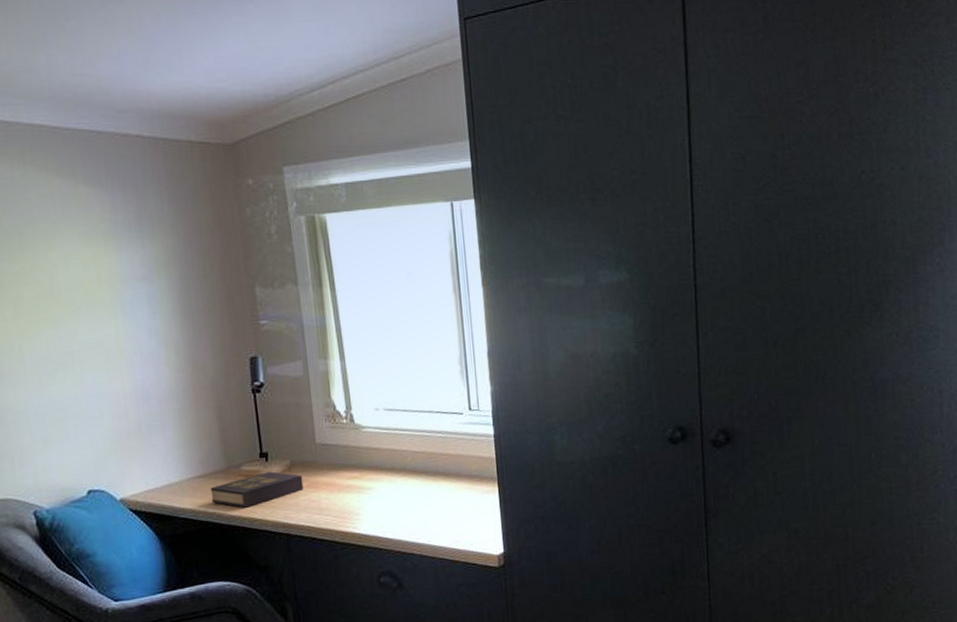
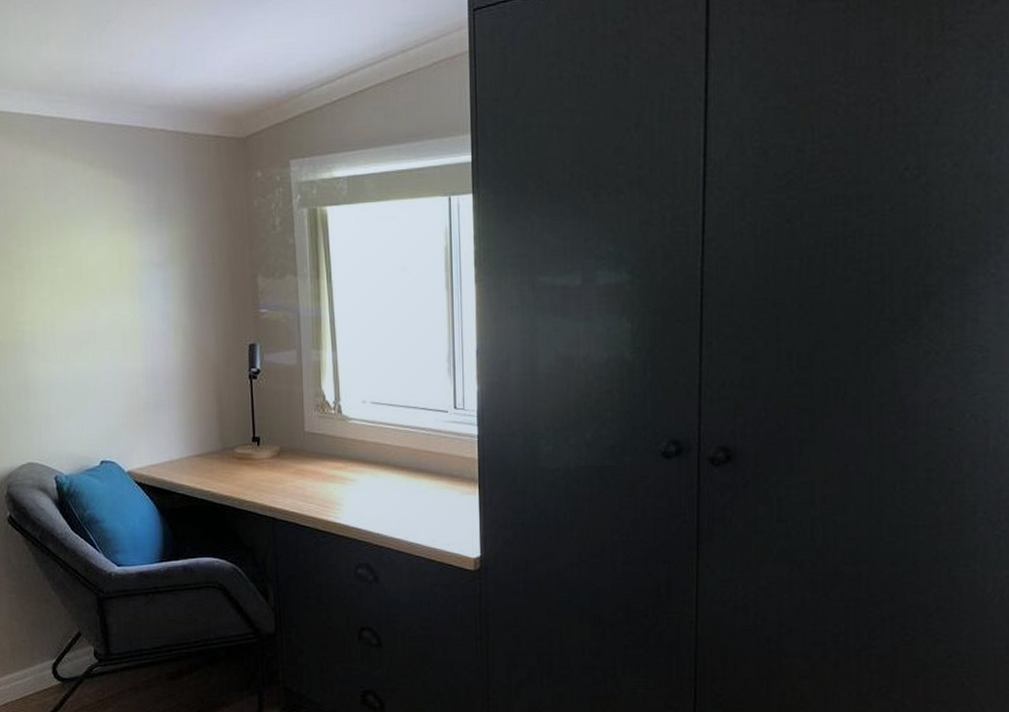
hardback book: present [210,471,304,508] -> none [206,456,291,489]

